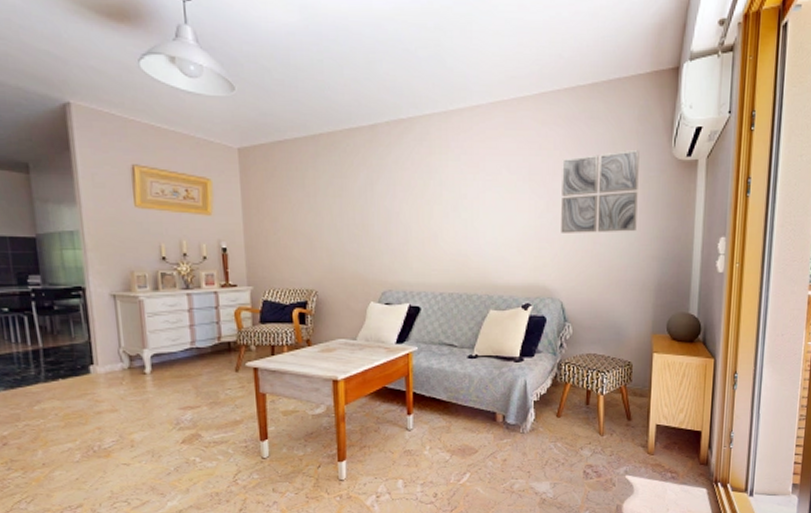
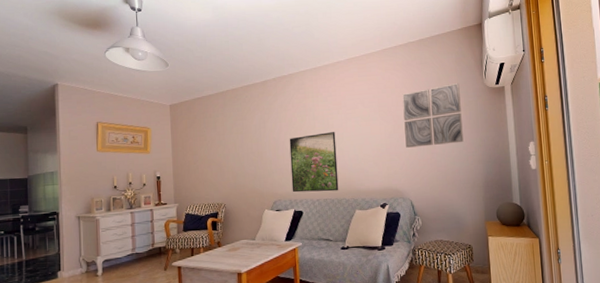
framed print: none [405,204,469,284] -> present [289,132,339,193]

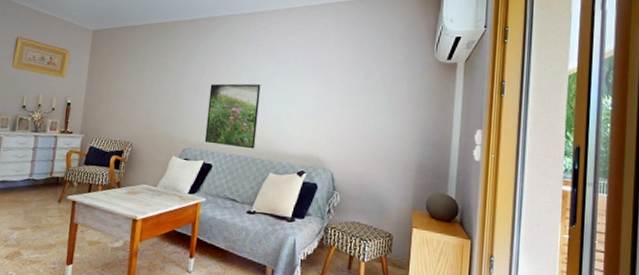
wall art: present [402,82,464,148] -> none [335,51,406,118]

